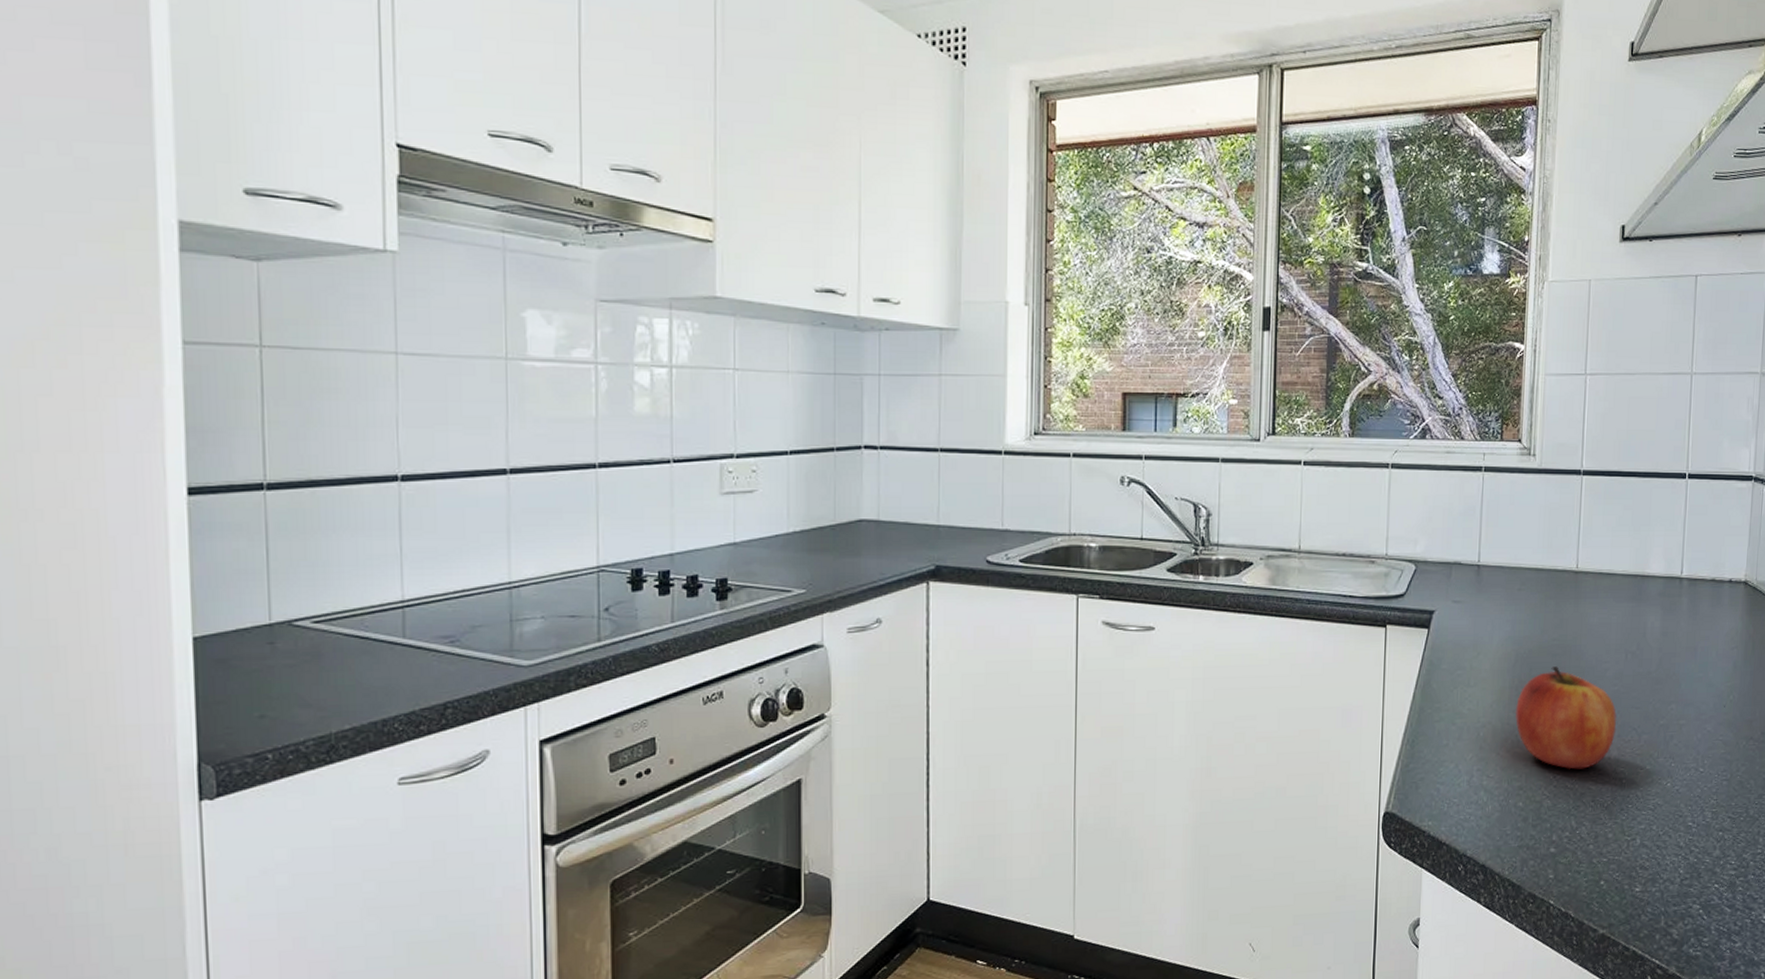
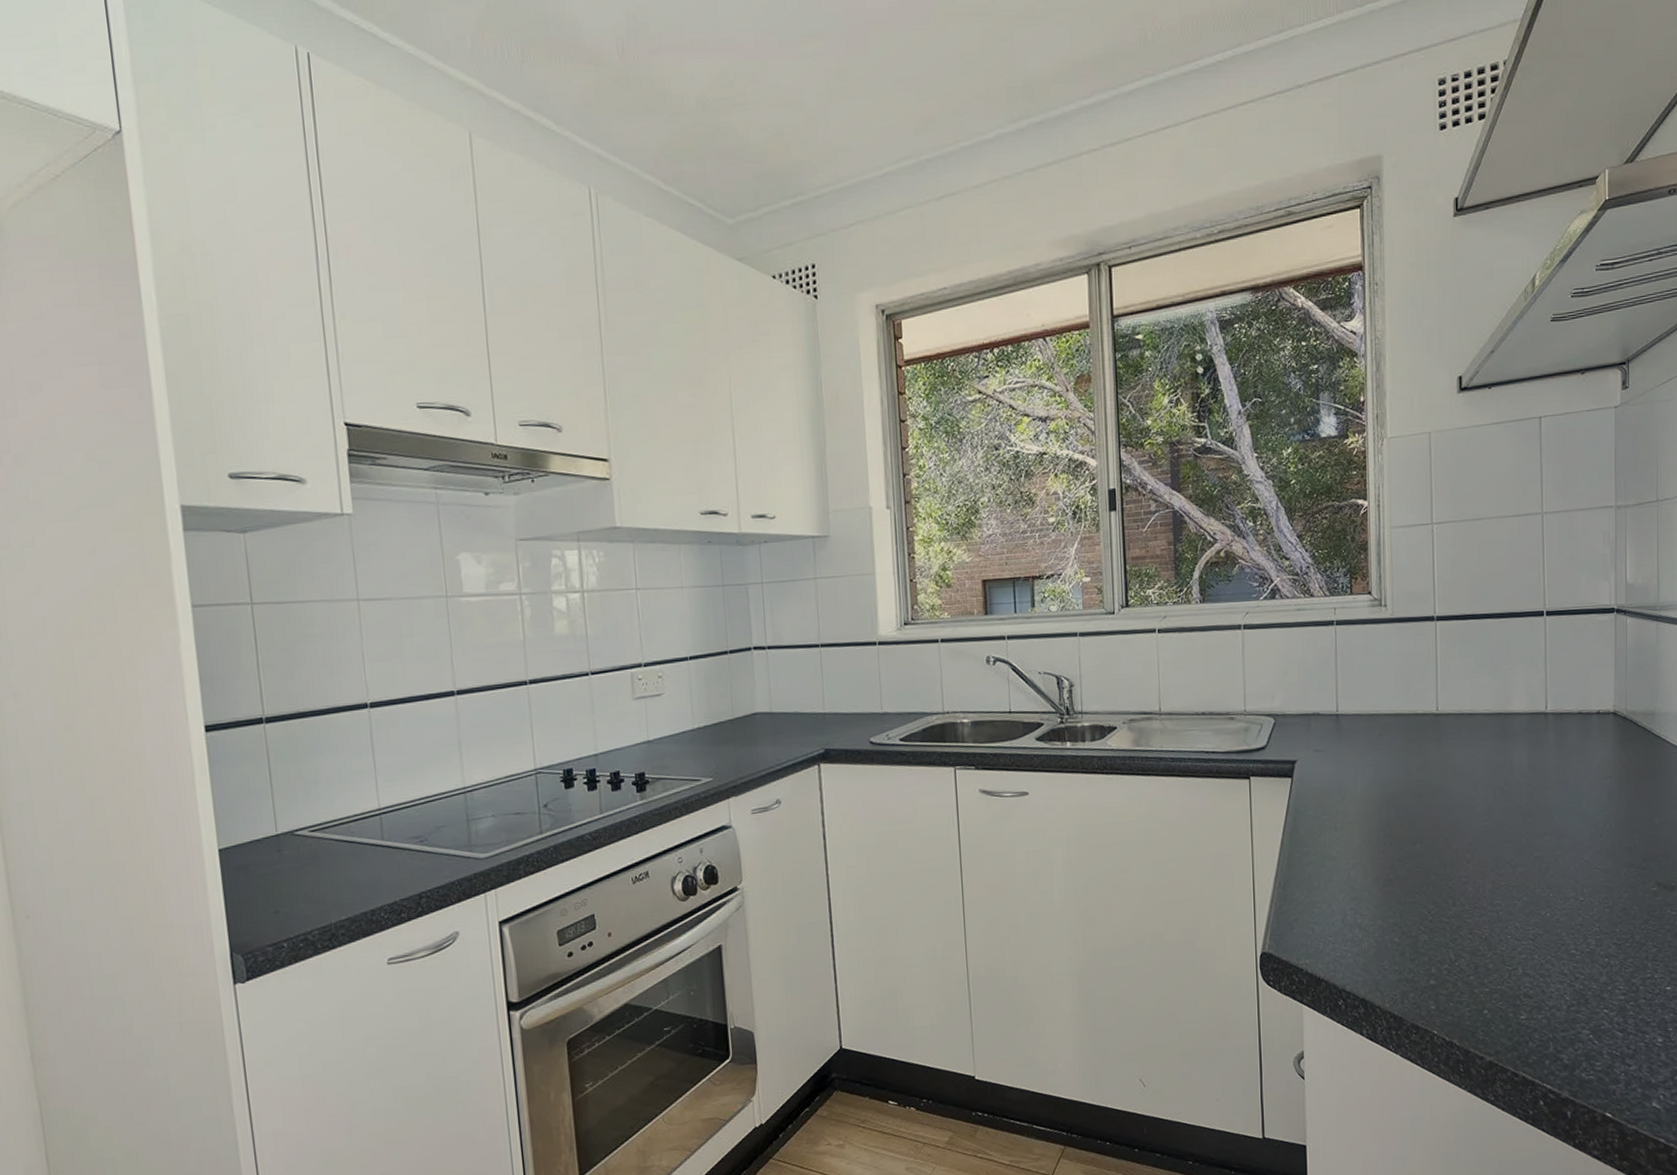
apple: present [1515,666,1617,770] -> none [1384,806,1490,905]

